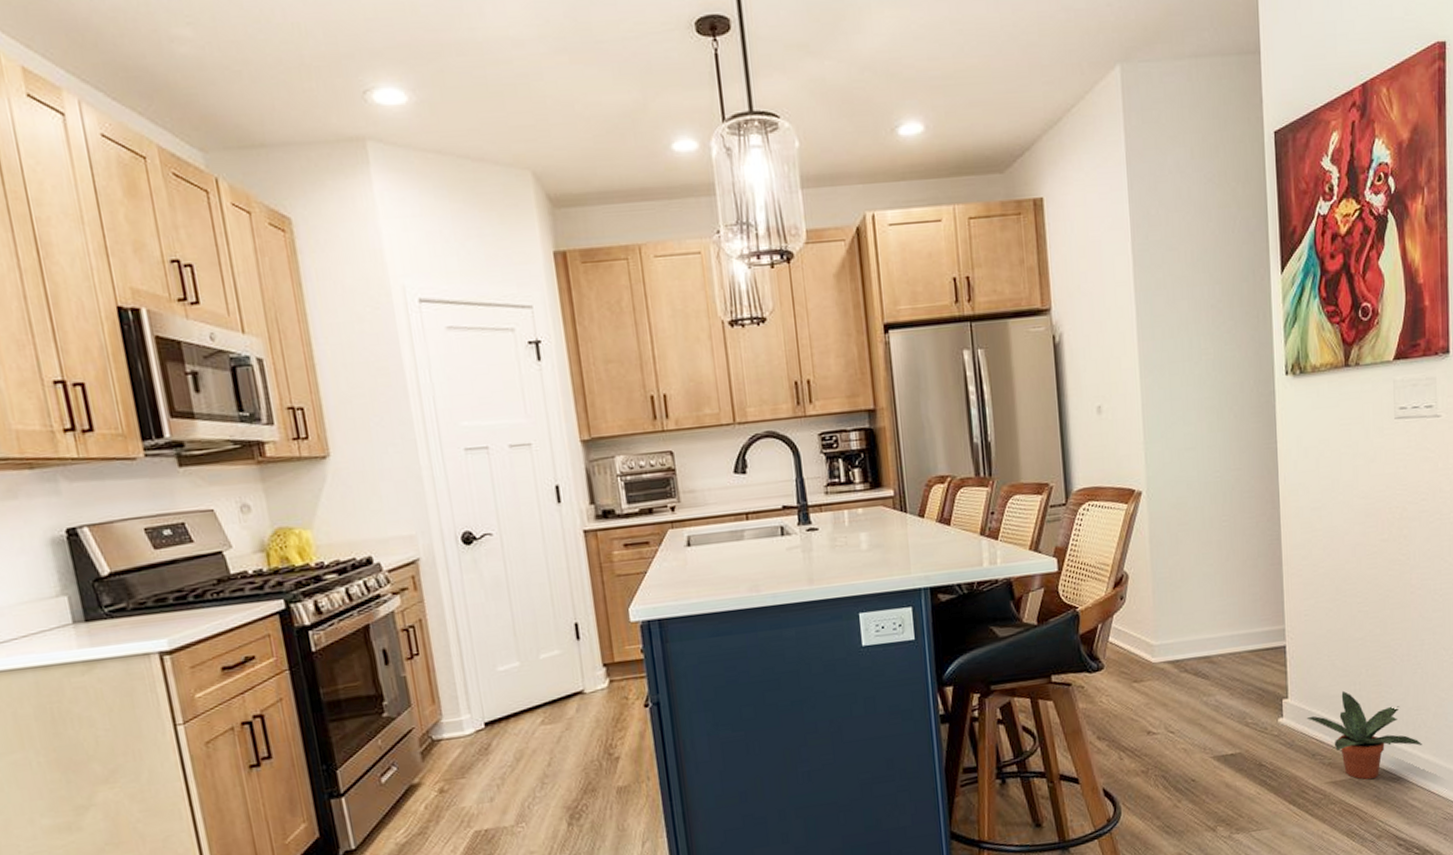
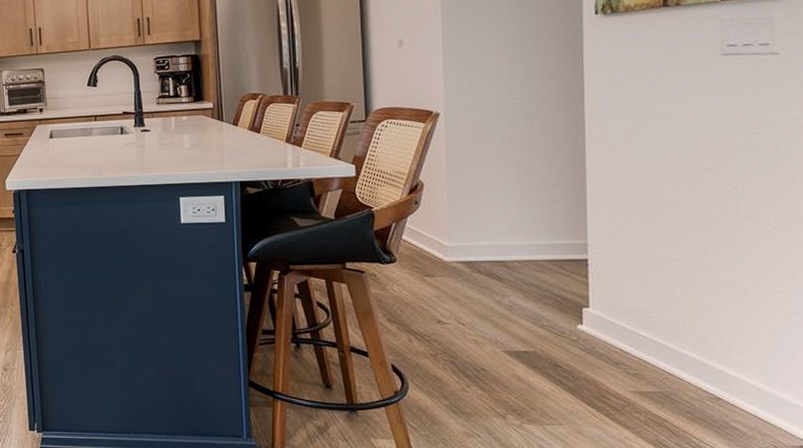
potted plant: present [1306,690,1423,780] -> none [609,307,749,395]

